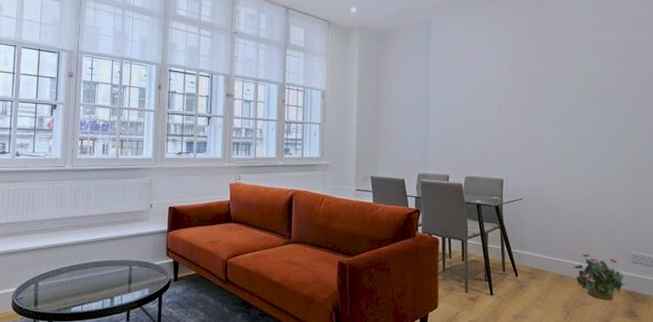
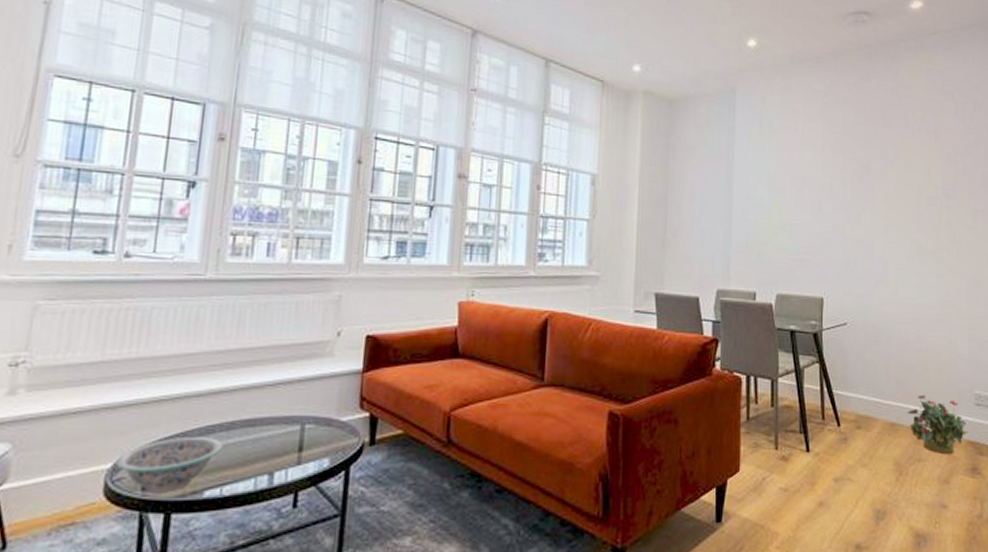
decorative bowl: none [18,272,82,308] -> present [116,436,223,493]

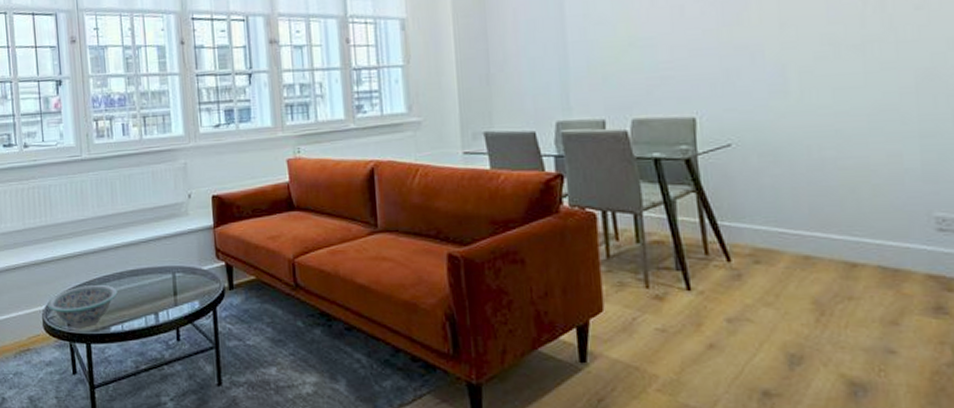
potted plant: present [907,394,969,455] -> none [827,221,928,292]

